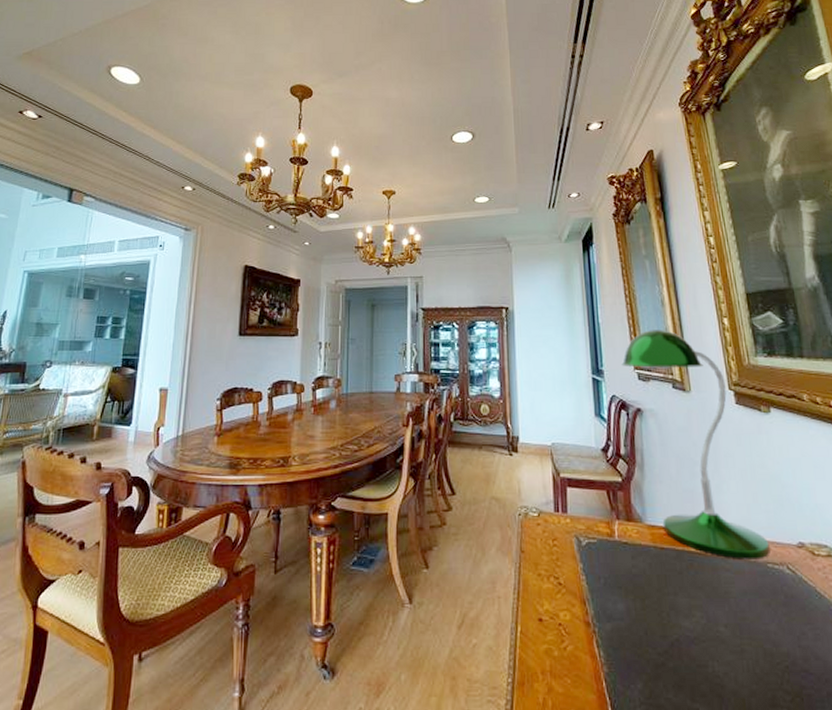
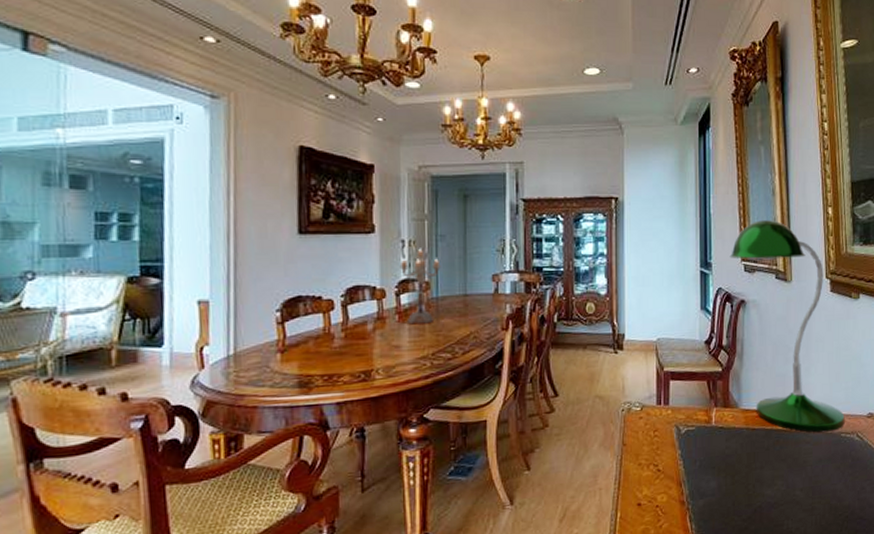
candelabra: none [316,349,351,417] -> present [399,248,441,325]

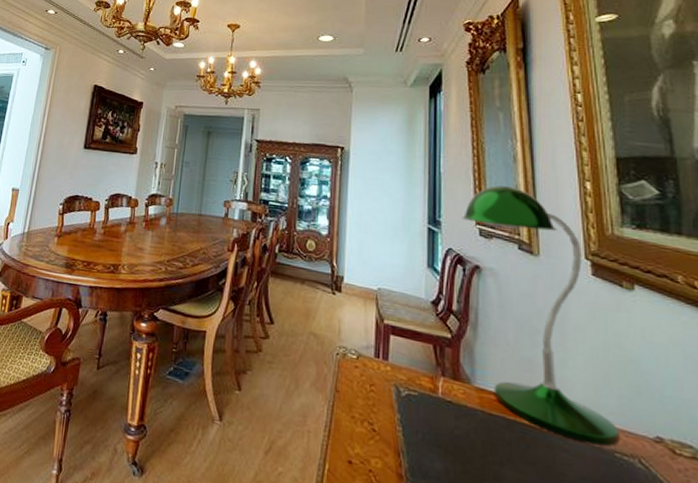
candelabra: present [399,248,441,325] -> none [151,170,183,235]

